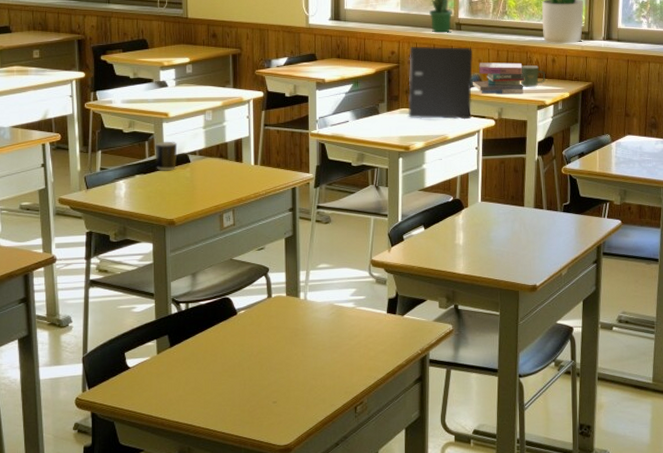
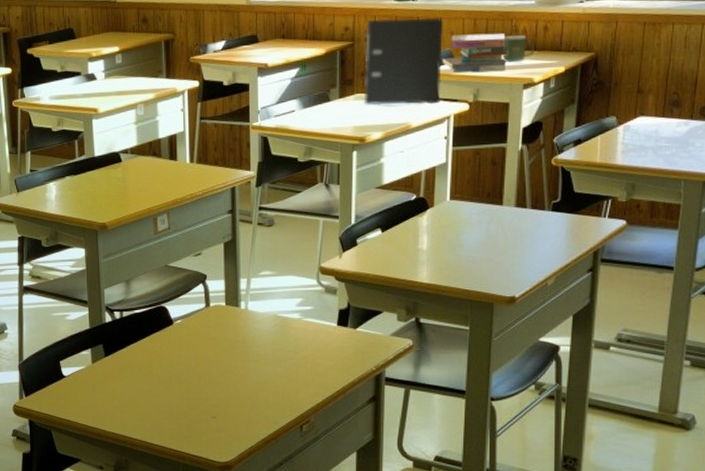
mug: present [155,141,178,171] -> none [85,139,108,172]

